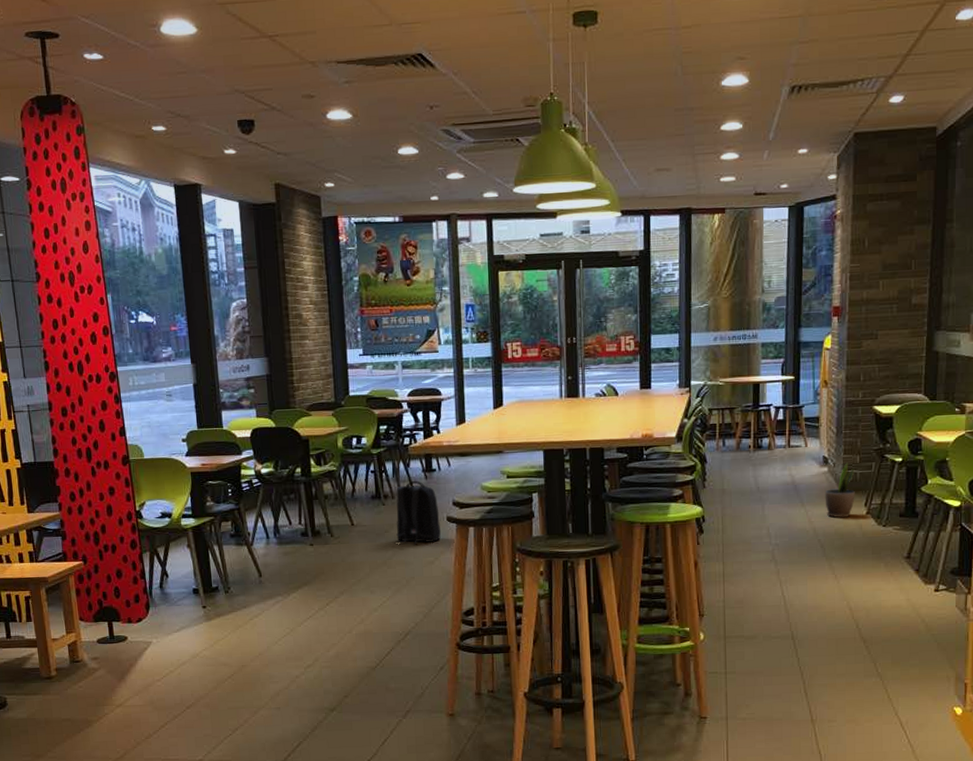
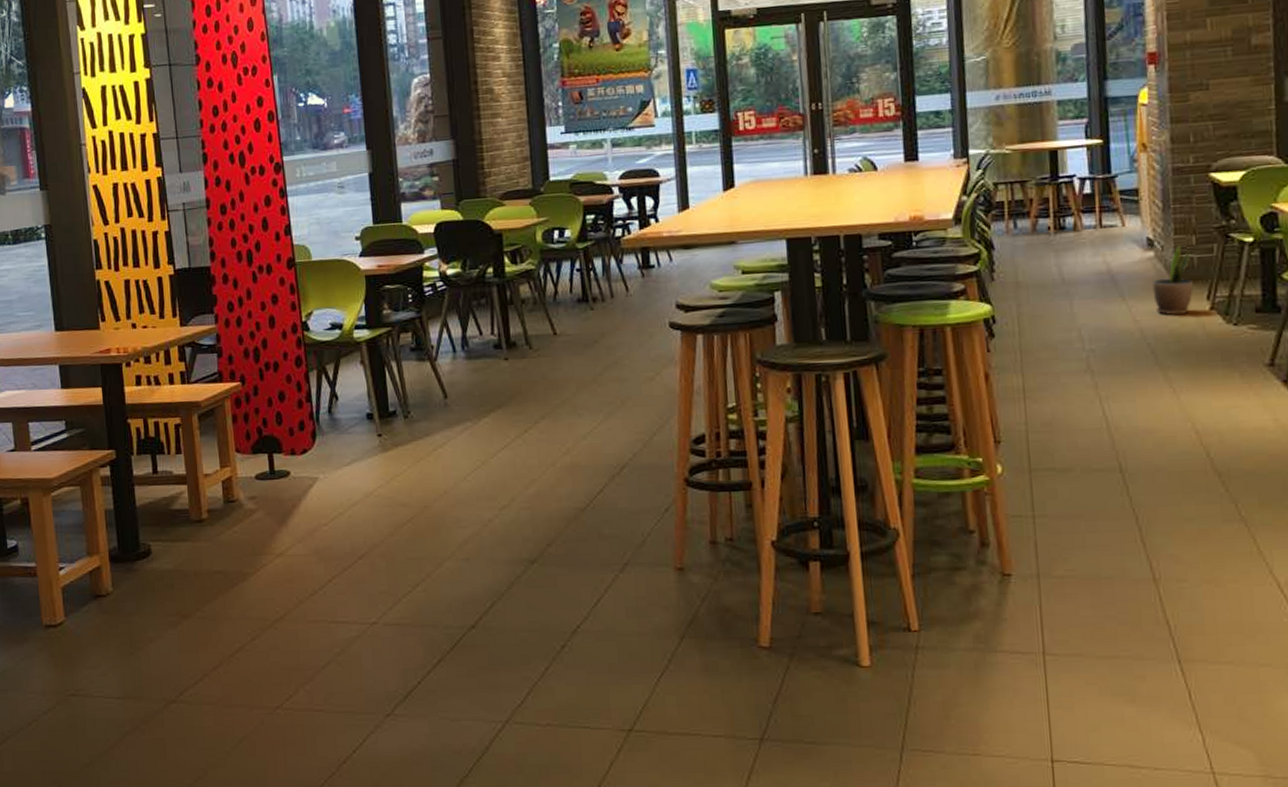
backpack: present [396,480,441,544] -> none [607,279,662,356]

